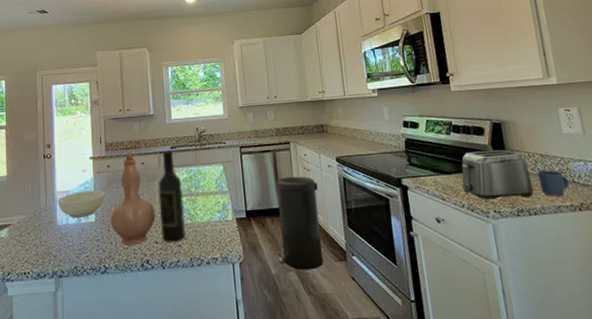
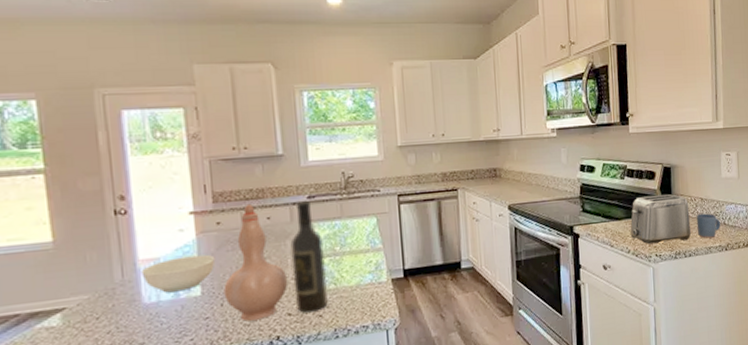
pedal bin: present [276,176,323,271] -> none [439,227,488,330]

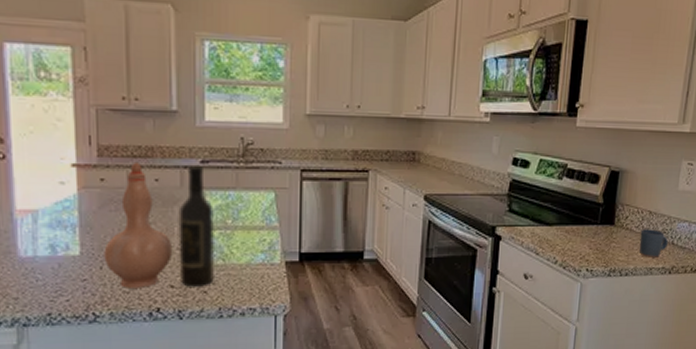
bowl: present [141,254,216,293] -> none [17,212,97,249]
toaster: present [630,194,691,245] -> none [560,201,634,257]

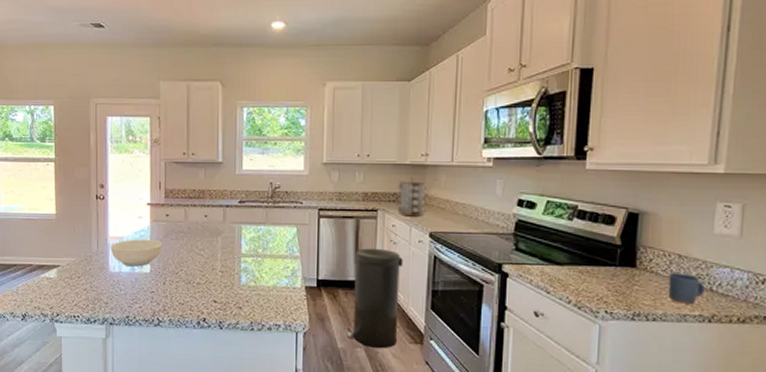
bowl: none [17,212,97,249] -> present [110,239,163,267]
vase: present [104,161,173,288] -> none [166,201,217,301]
wine bottle: present [178,166,216,287] -> none [221,205,249,303]
pedal bin: none [333,214,396,326] -> present [346,248,403,349]
spice rack: none [390,131,423,178] -> present [397,175,427,217]

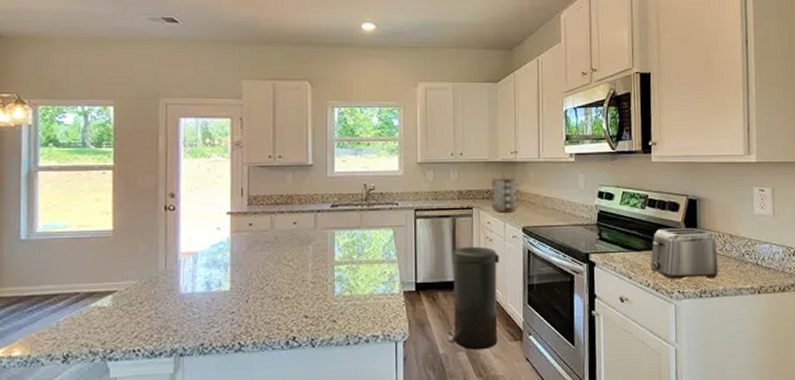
bowl: present [110,239,163,267] -> none [181,252,245,285]
toaster: none [573,242,660,301] -> present [650,227,718,280]
mug: present [668,273,705,304] -> none [724,251,753,278]

